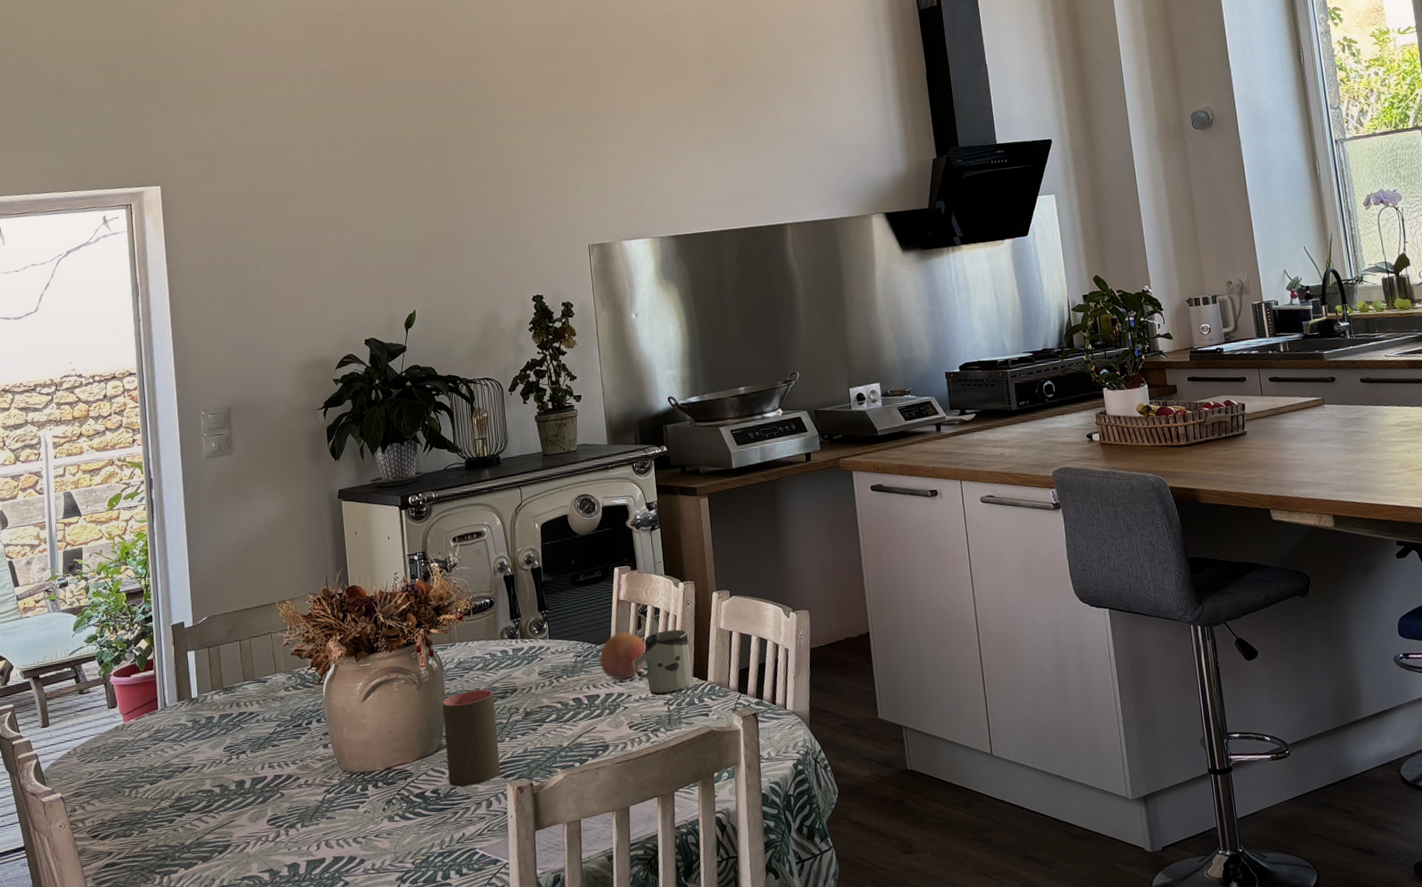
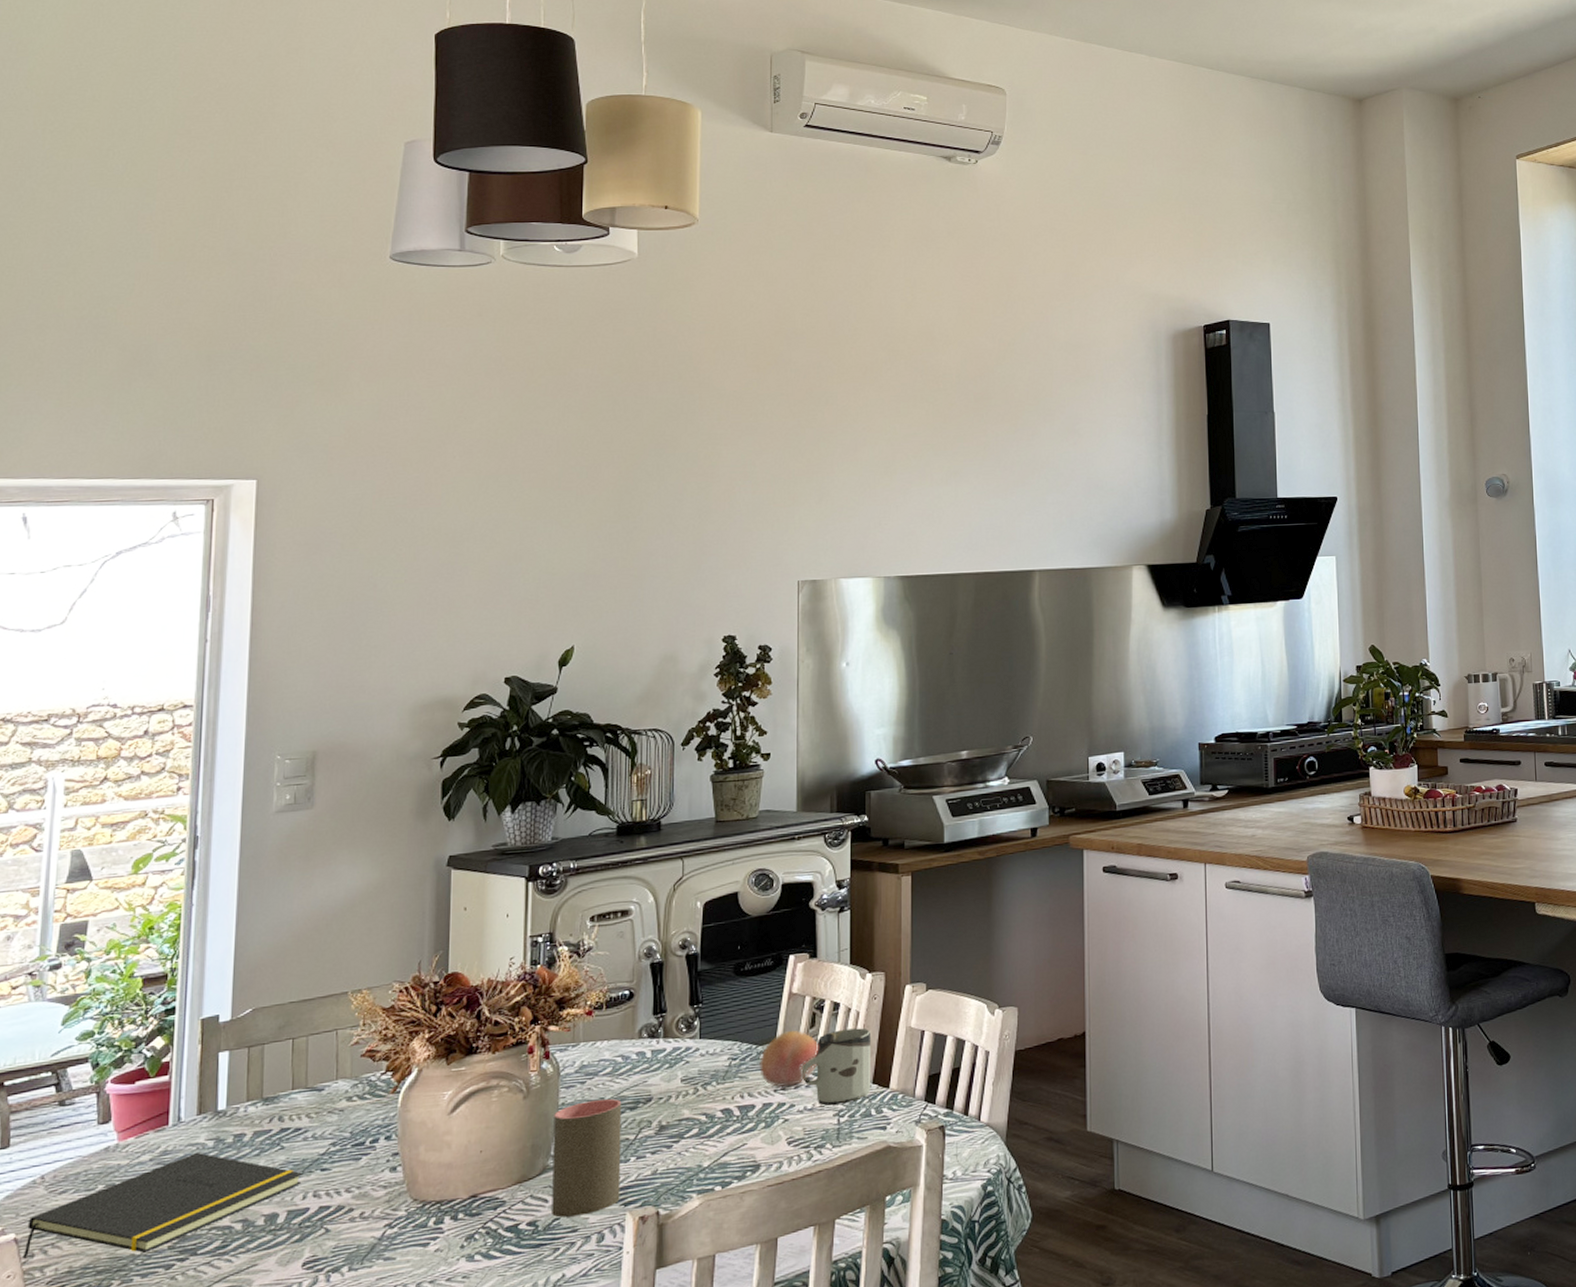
notepad: none [68,731,260,813] -> present [22,1152,304,1259]

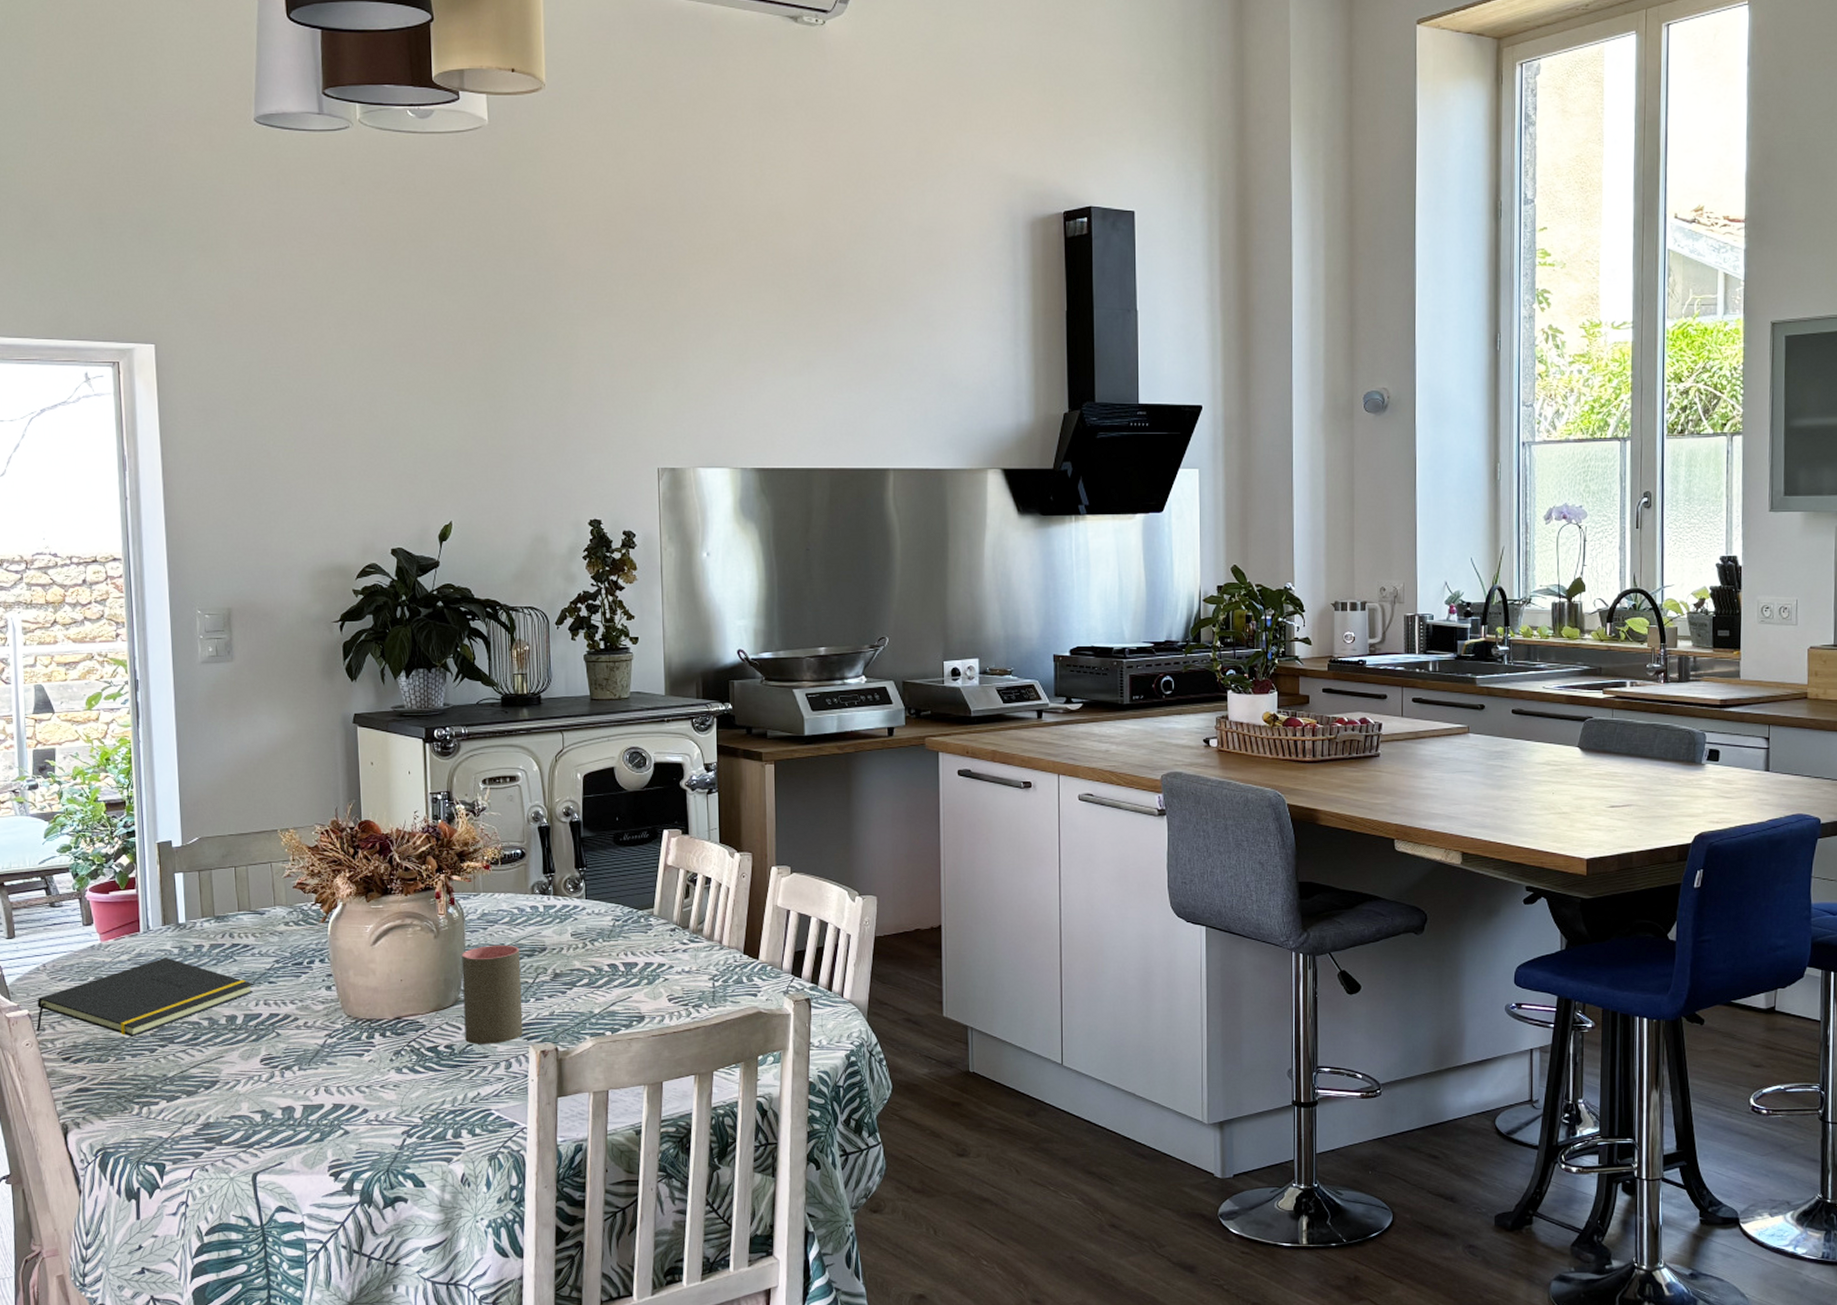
fruit: present [759,1031,818,1088] -> none [640,900,693,950]
cup: present [801,1028,872,1106] -> none [678,902,742,970]

